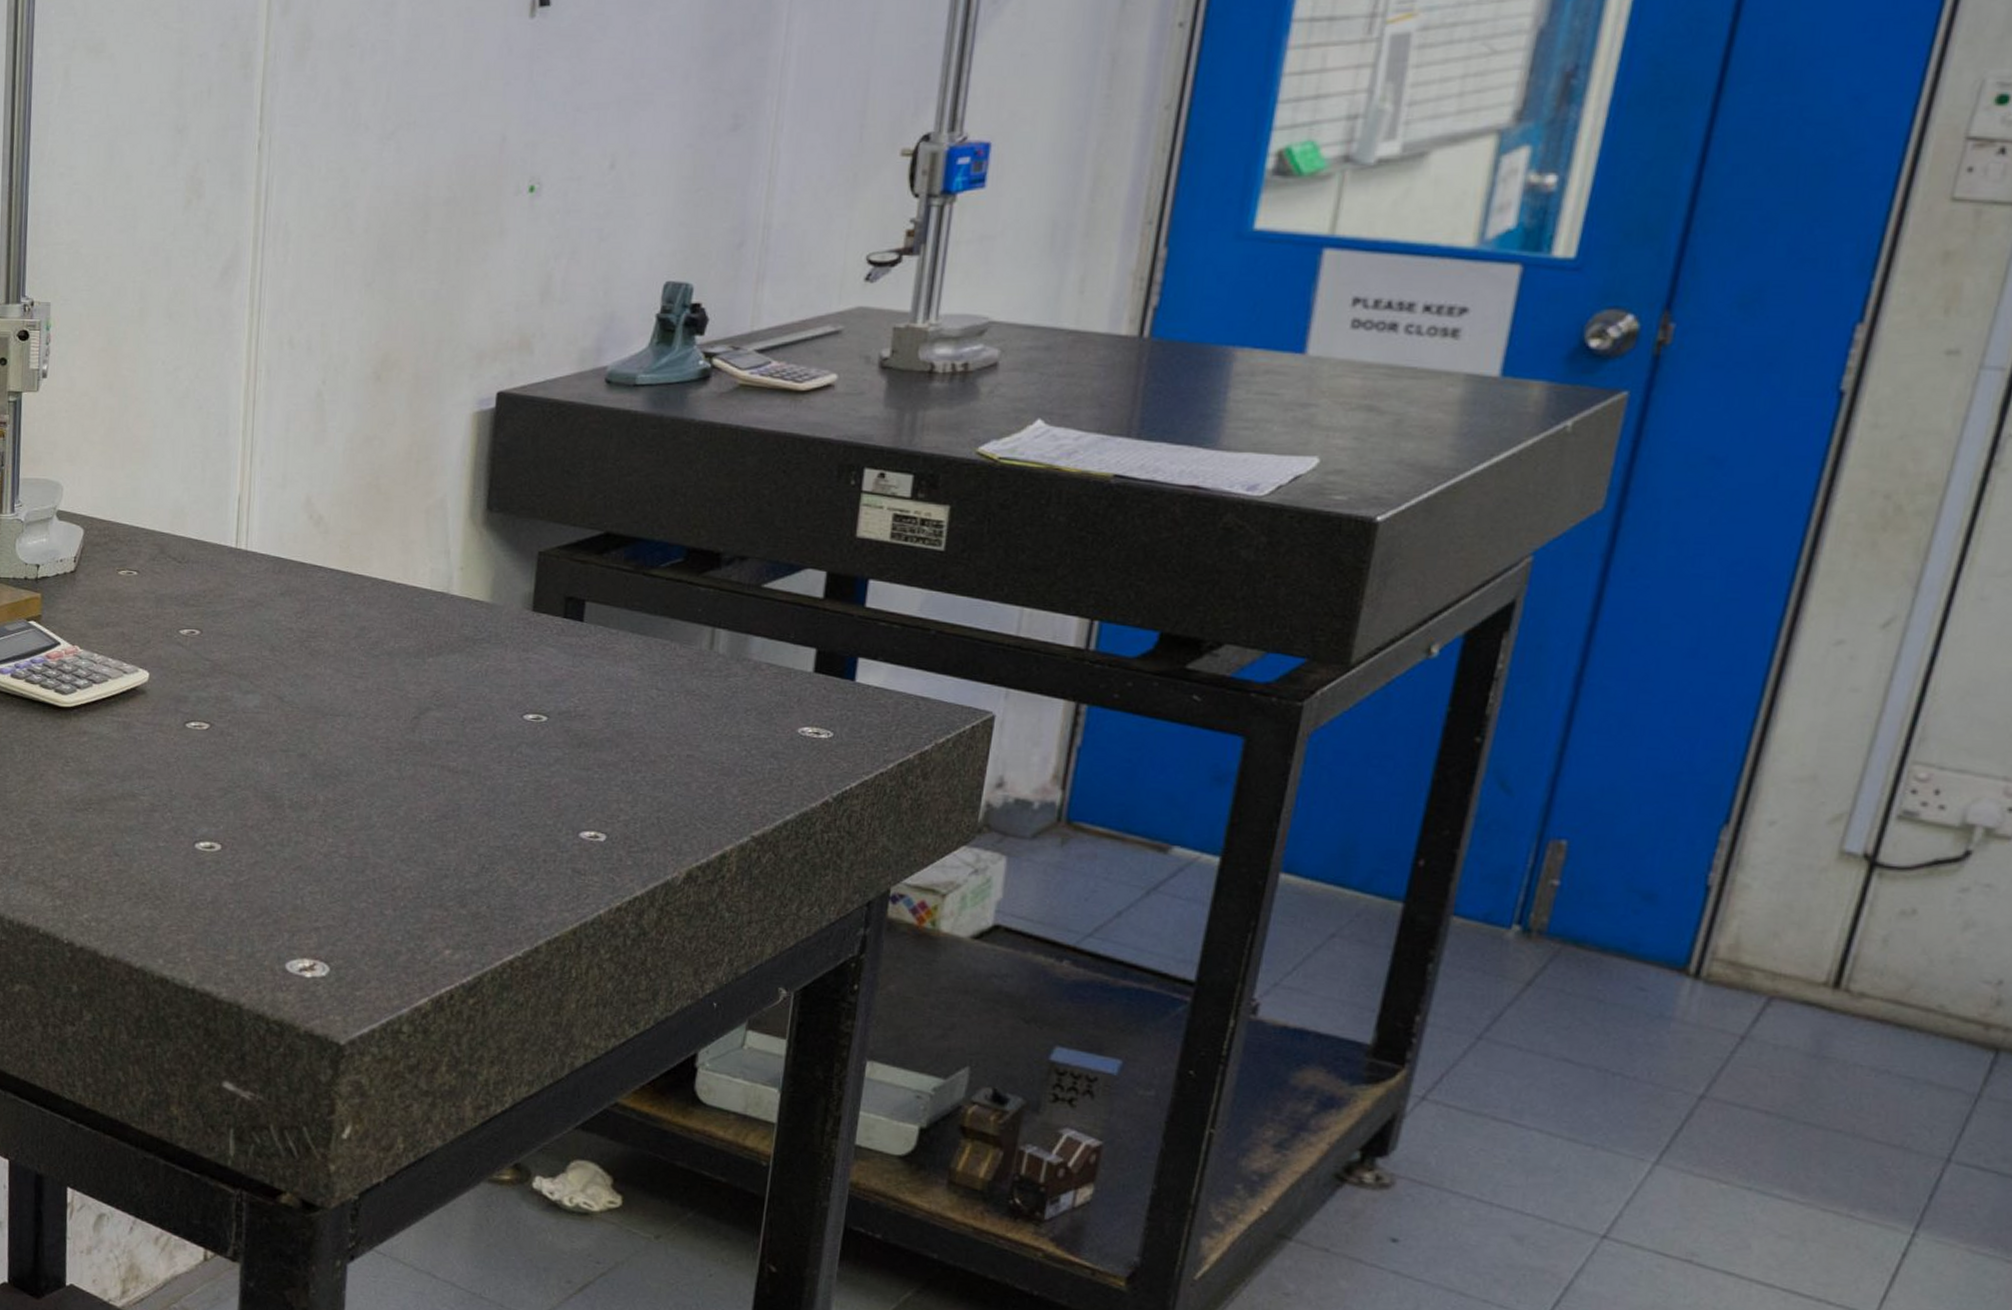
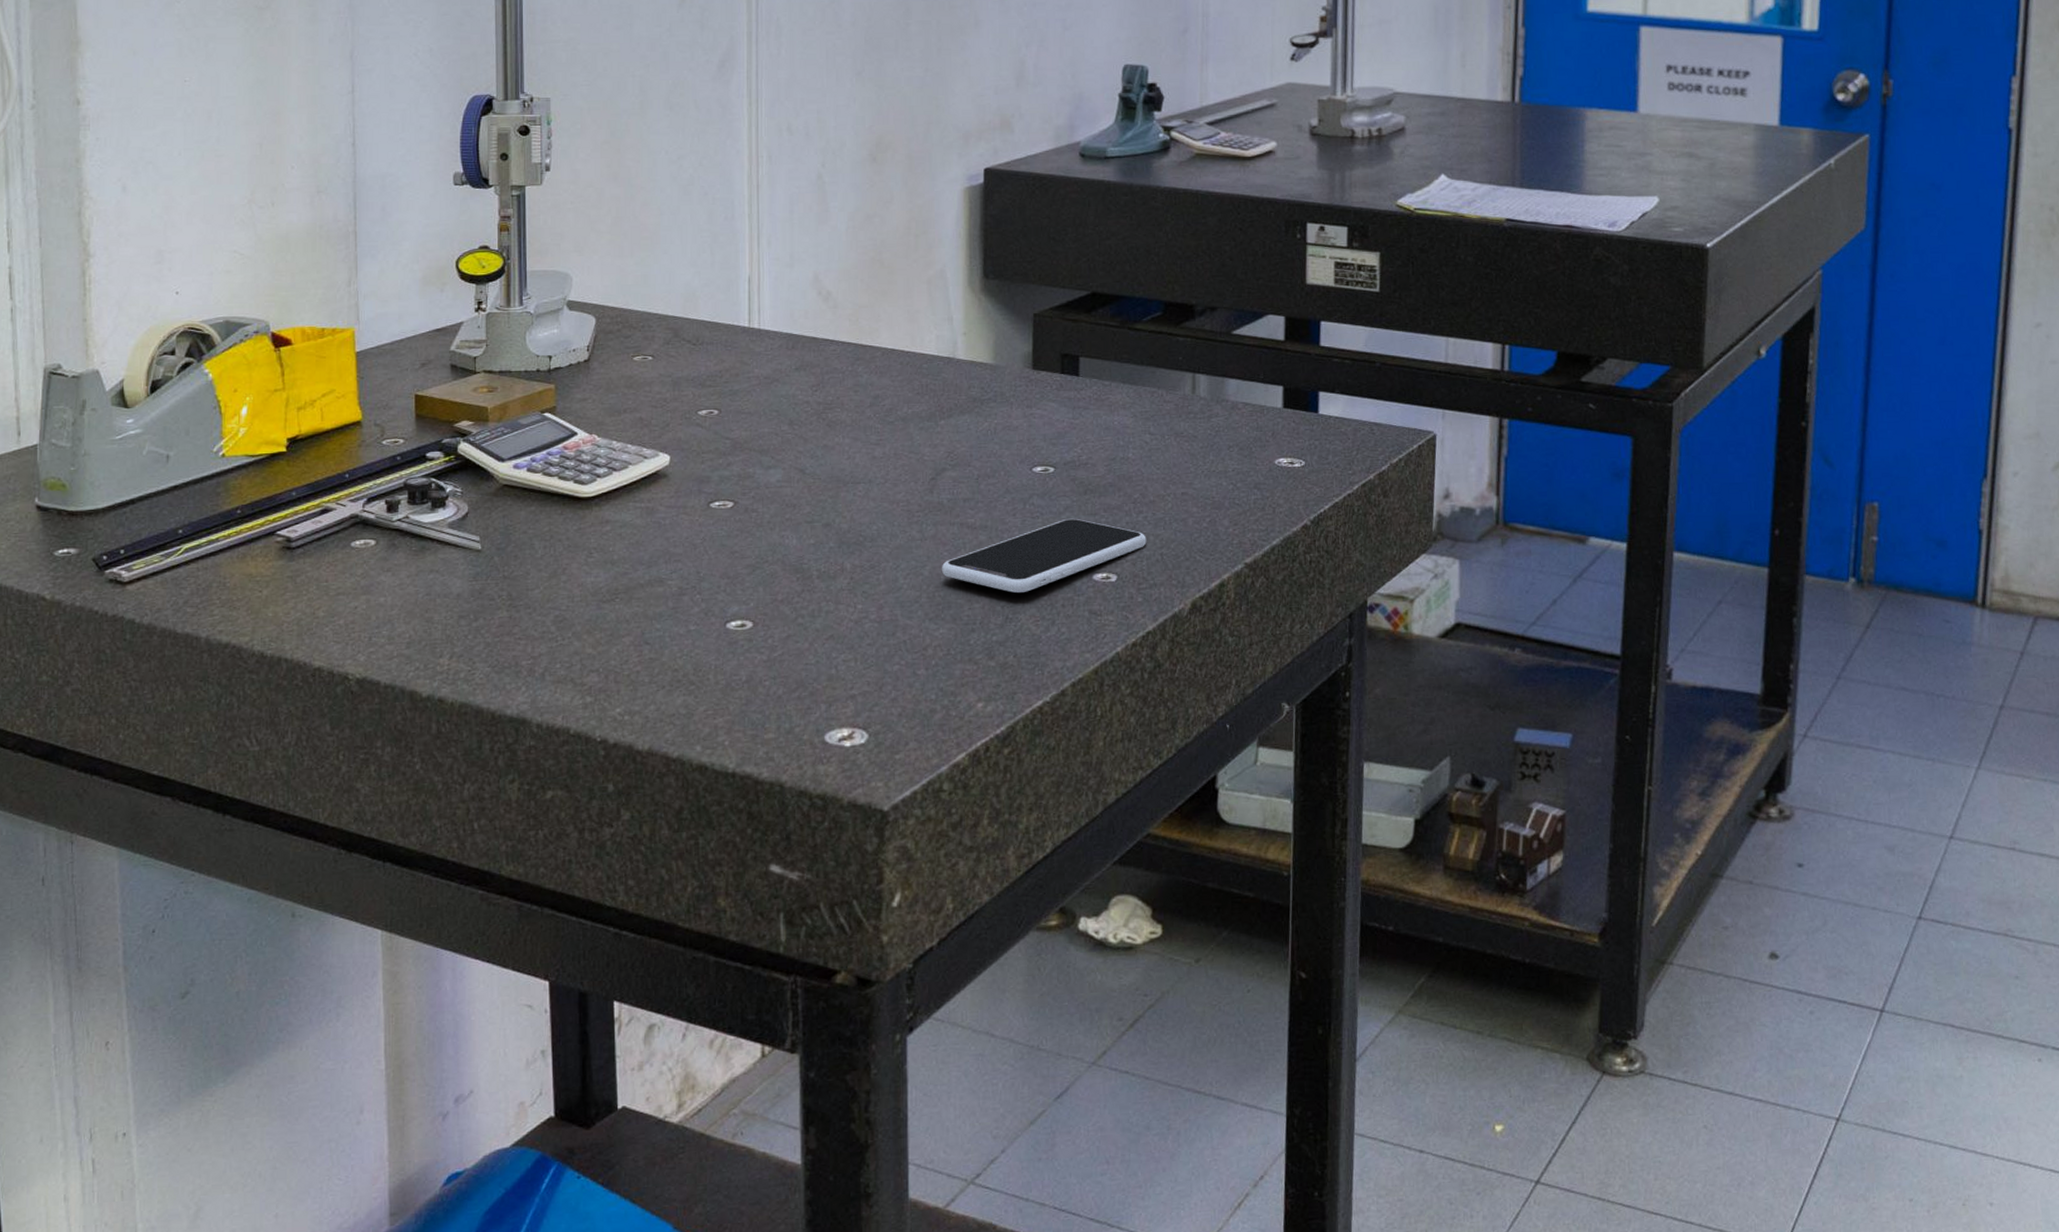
smartphone: none [418,771,643,843] -> present [942,518,1147,593]

